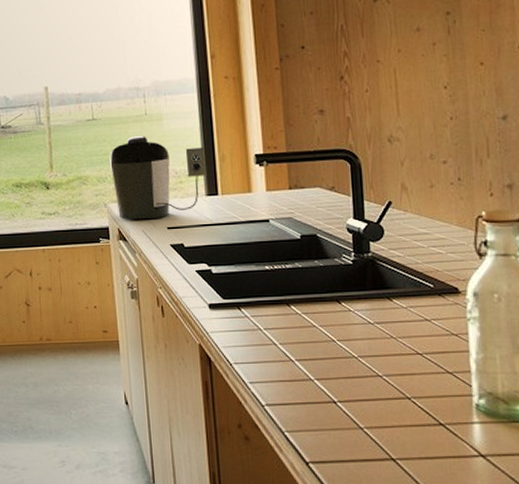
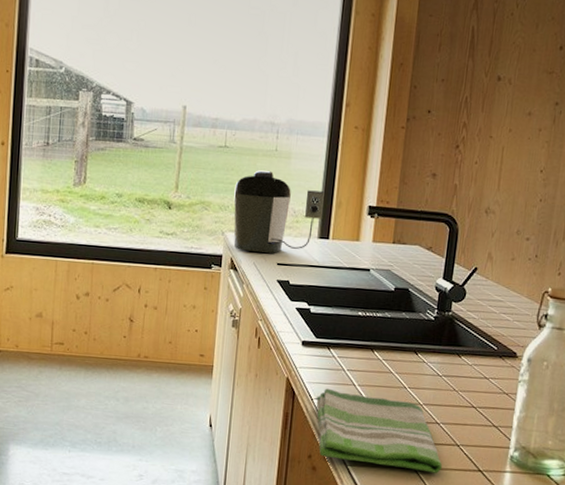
dish towel: none [235,351,394,432] -> present [316,388,442,473]

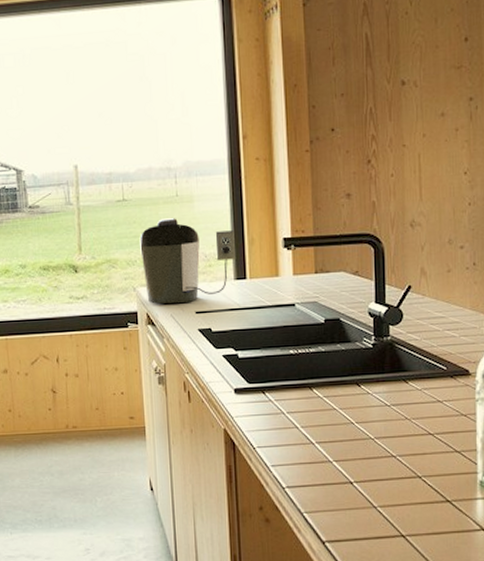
dish towel: present [316,388,442,473] -> none [259,434,405,510]

